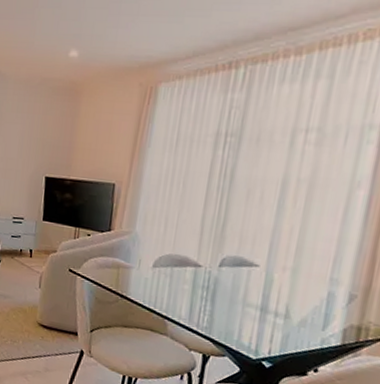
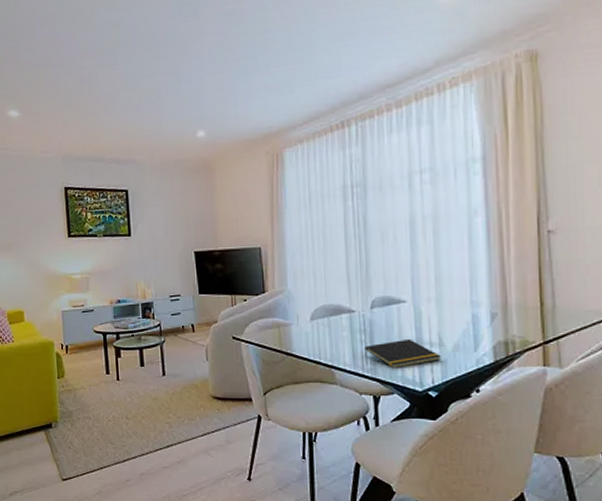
notepad: none [202,303,284,333] -> present [364,338,441,369]

